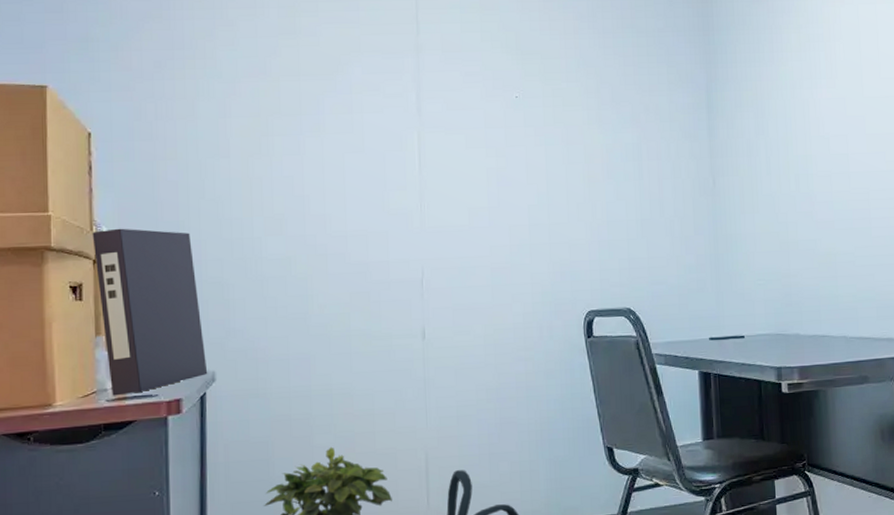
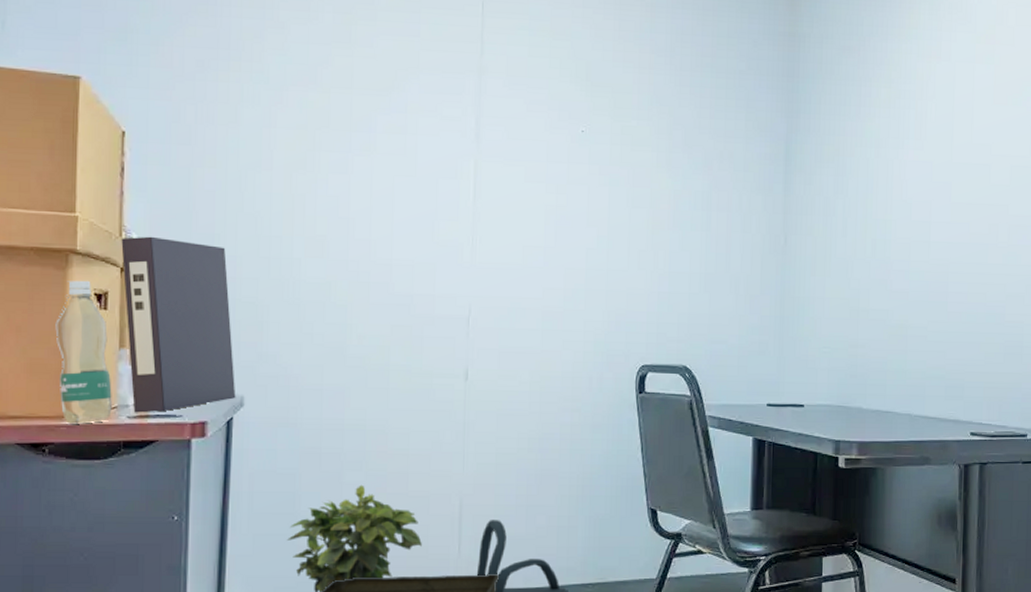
bottle: none [34,274,91,412] -> present [55,280,112,424]

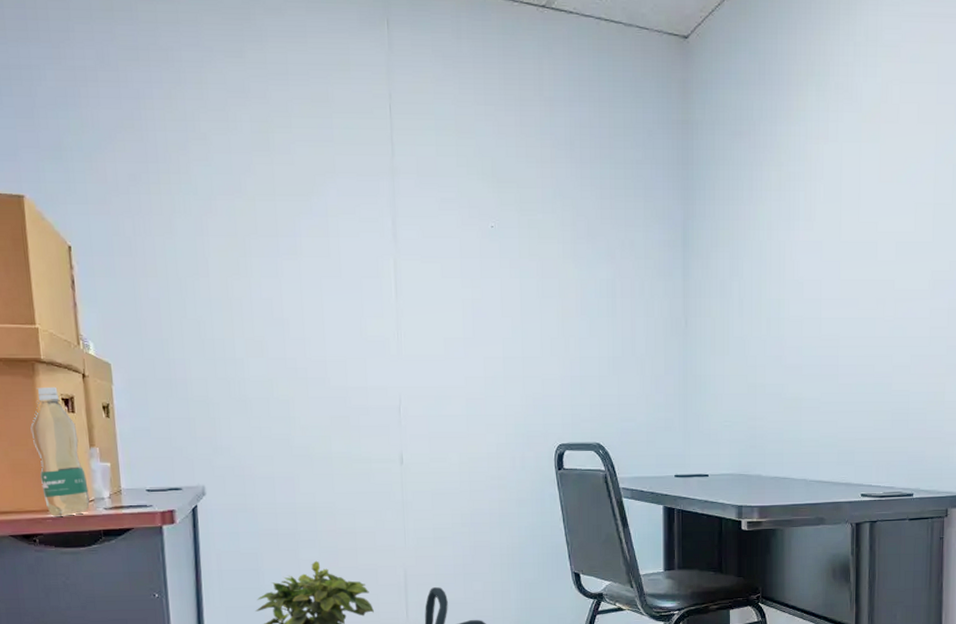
binder: present [121,236,236,413] -> none [80,344,198,505]

